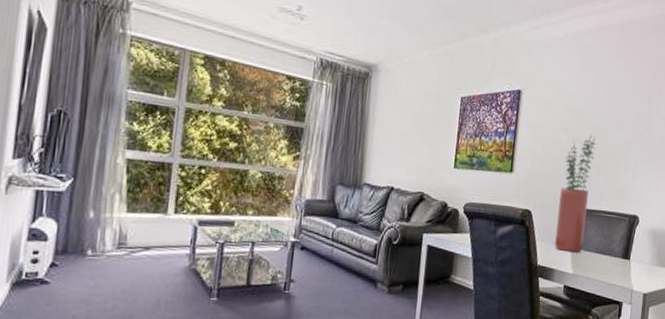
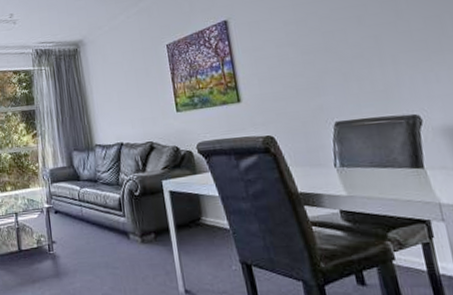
vase: present [555,136,596,253] -> none [298,41,352,172]

